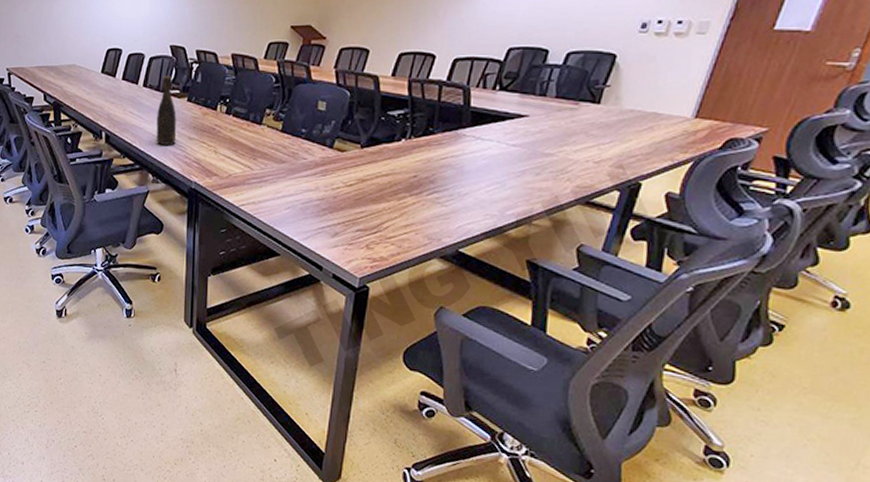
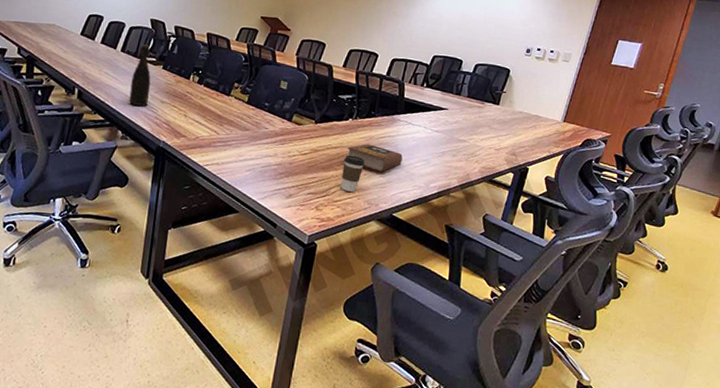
coffee cup: none [394,182,422,226] -> present [340,155,365,192]
book: none [400,168,470,200] -> present [347,144,403,171]

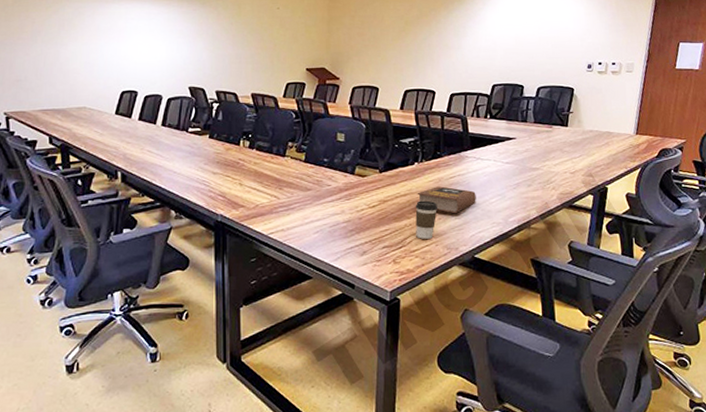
bottle: present [128,44,151,106] -> none [177,115,198,181]

